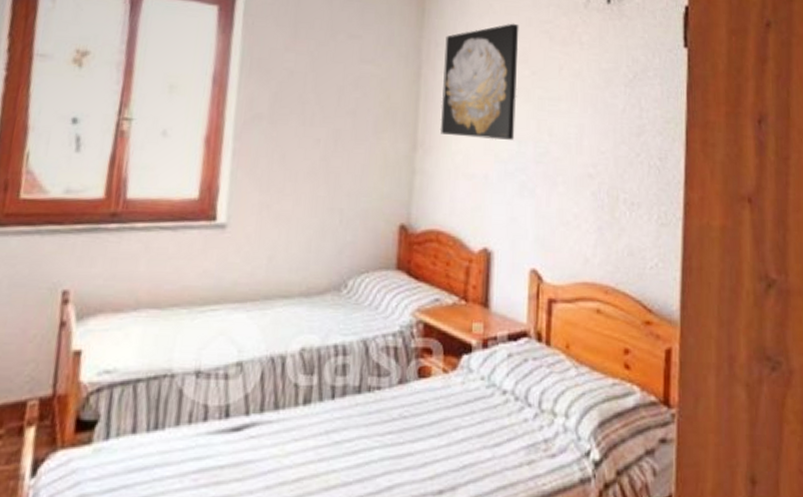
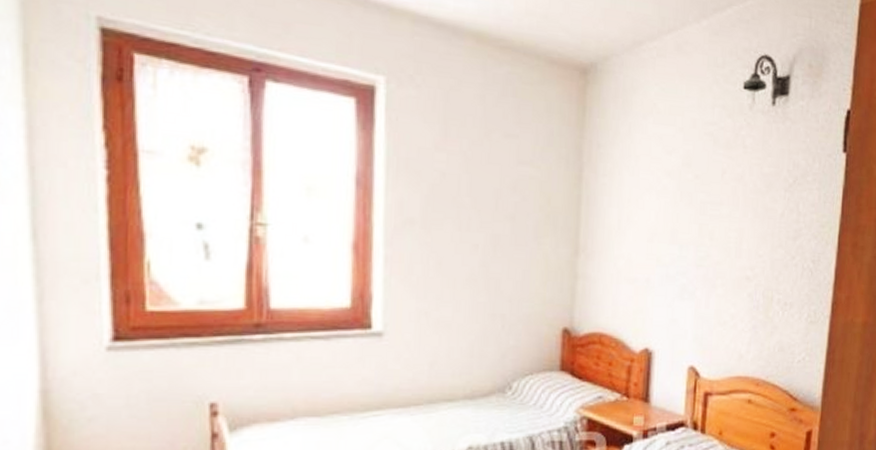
wall art: present [440,23,519,140] -> none [602,124,684,245]

